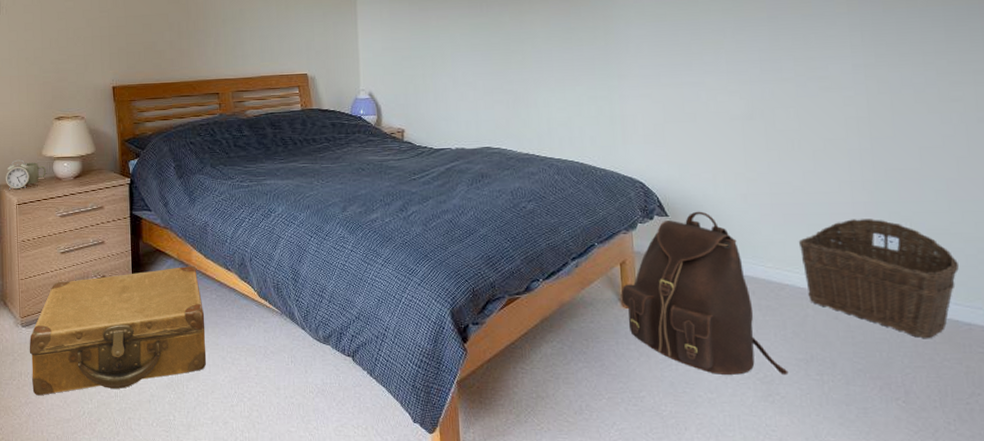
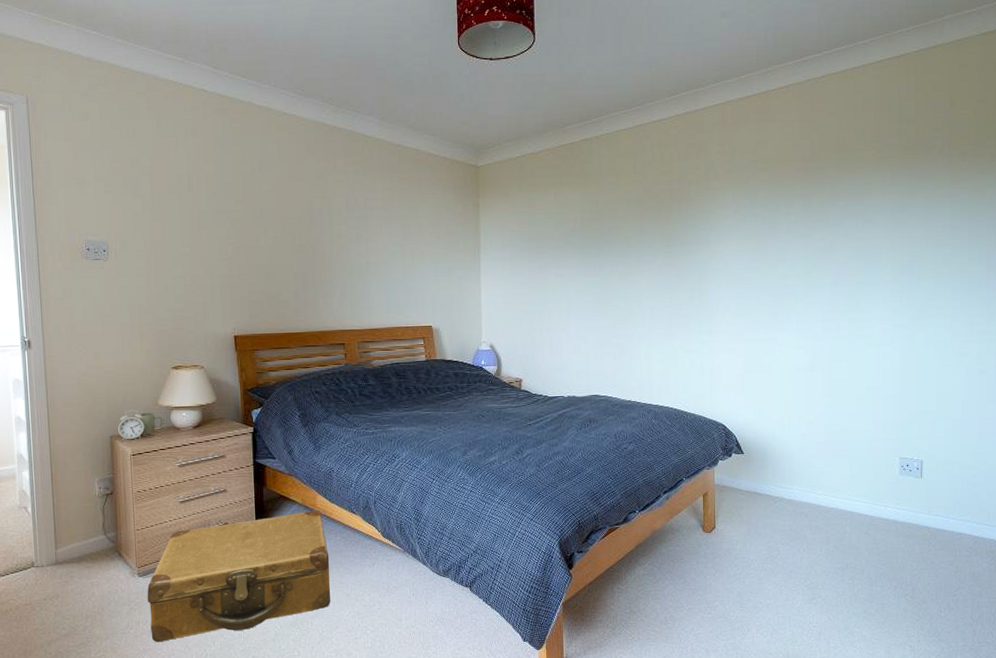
backpack: present [621,211,789,375] -> none [702,449,829,584]
wicker basket: present [798,219,959,338] -> none [842,452,956,546]

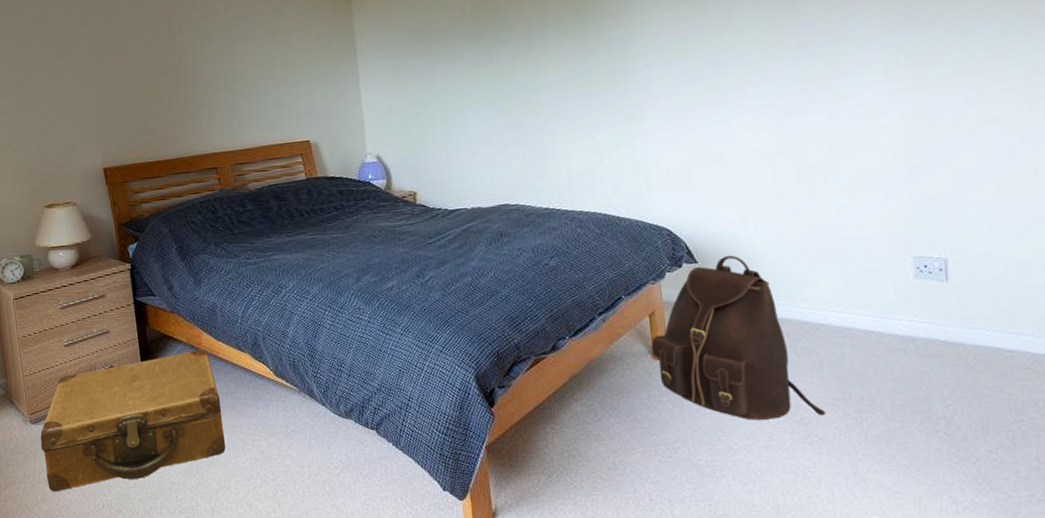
backpack: none [702,449,829,584] -> present [650,255,826,420]

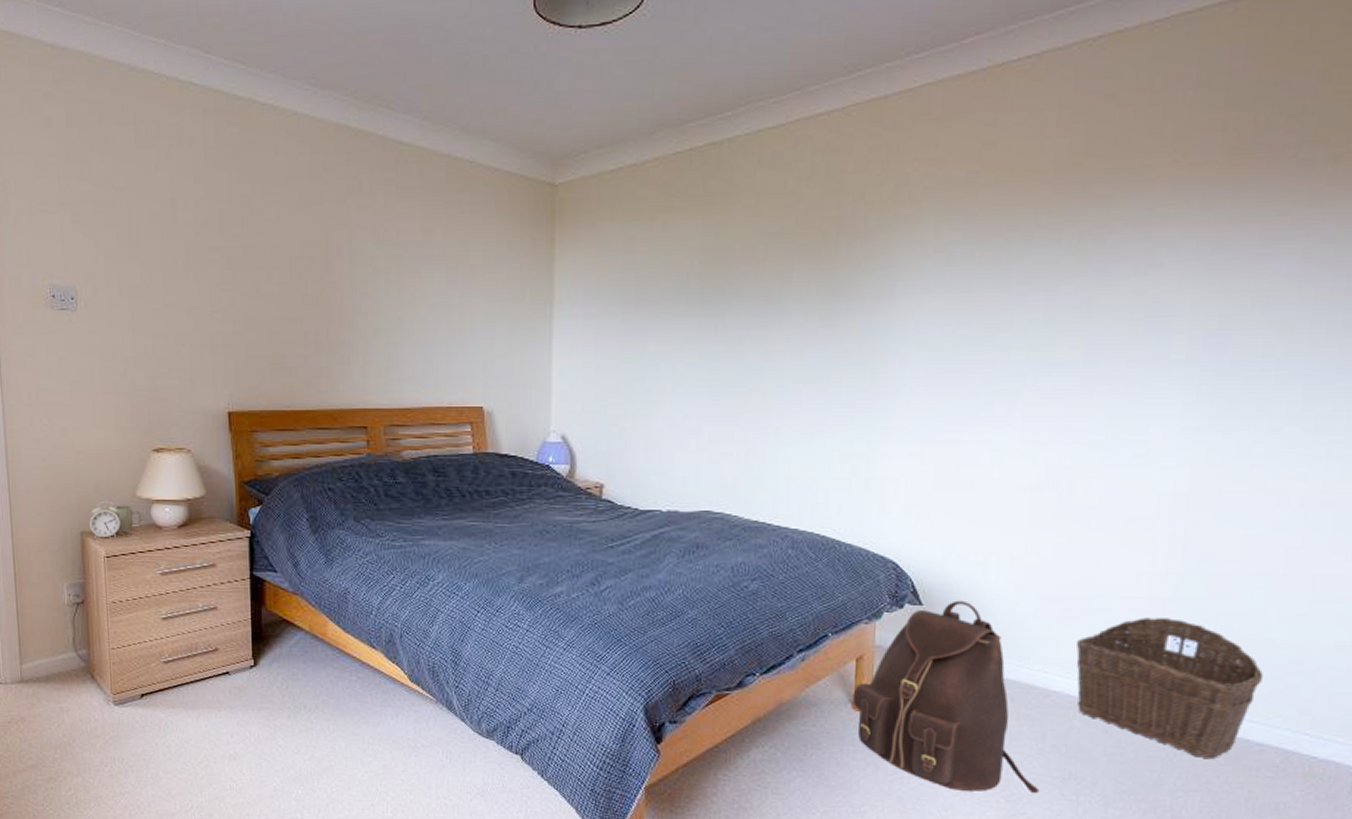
suitcase: present [40,350,225,492] -> none [123,641,342,786]
wicker basket: none [833,250,1000,368] -> present [1075,617,1263,758]

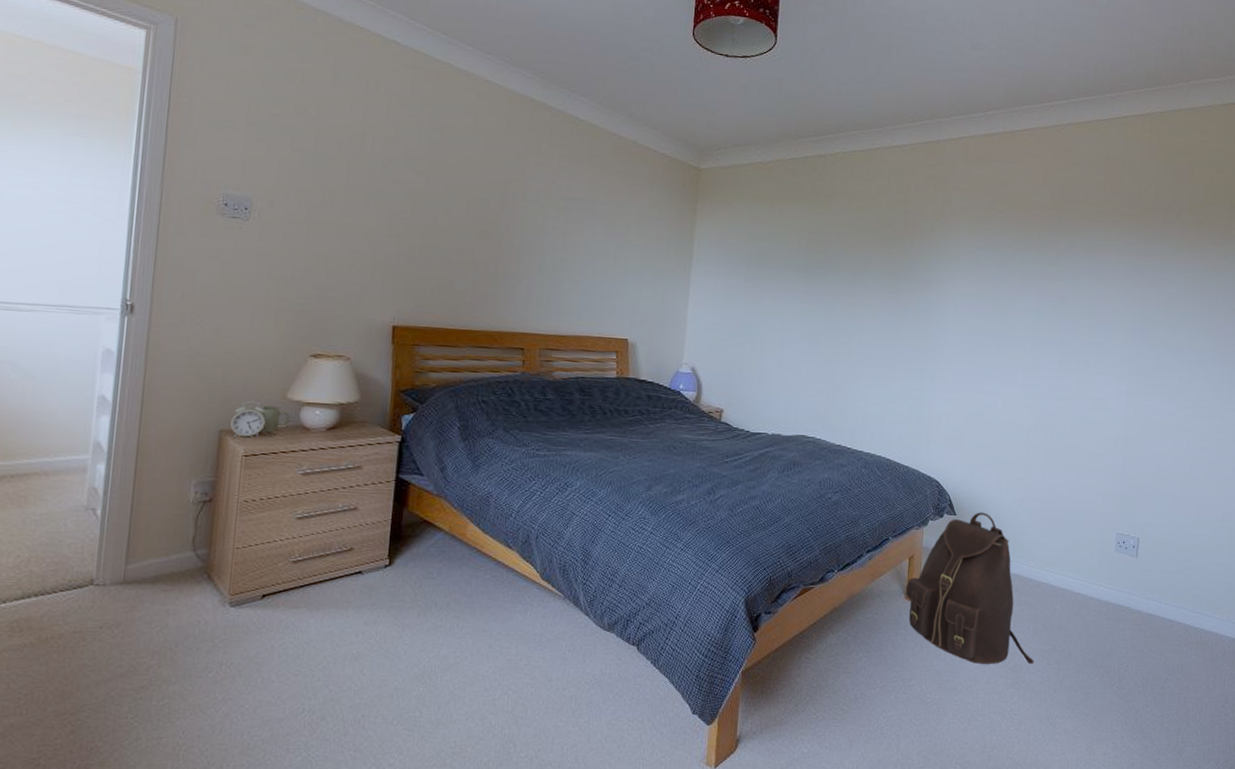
wicker basket: present [1075,617,1263,758] -> none [1057,527,1171,632]

